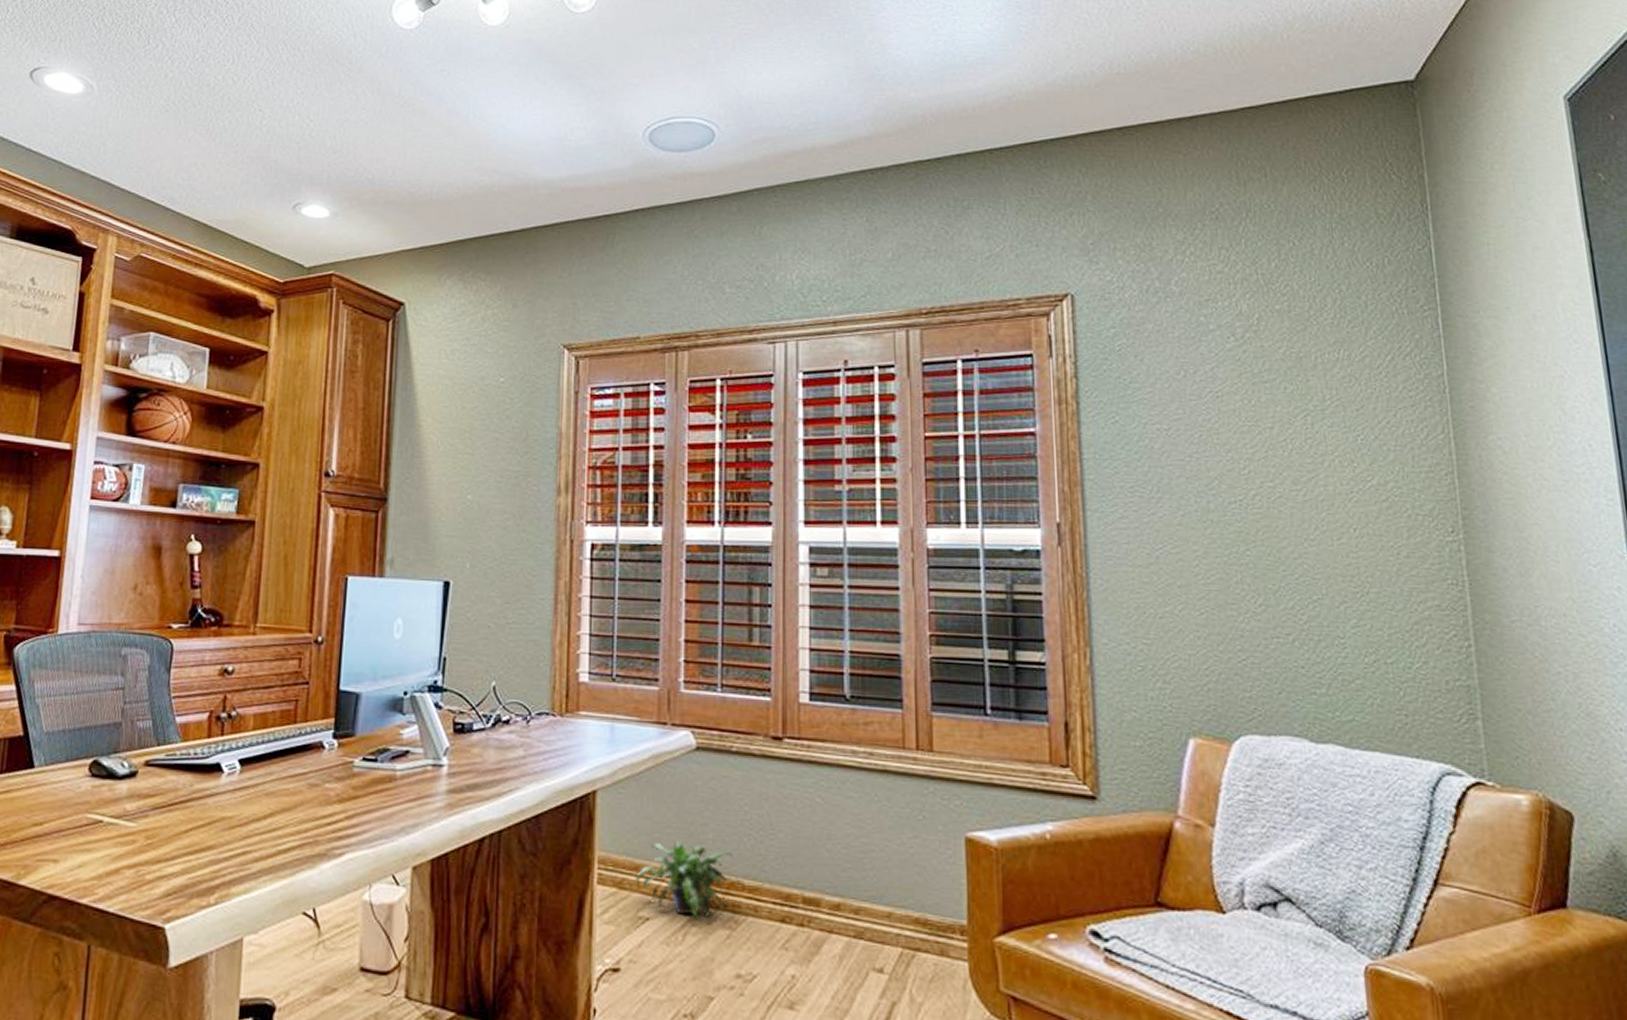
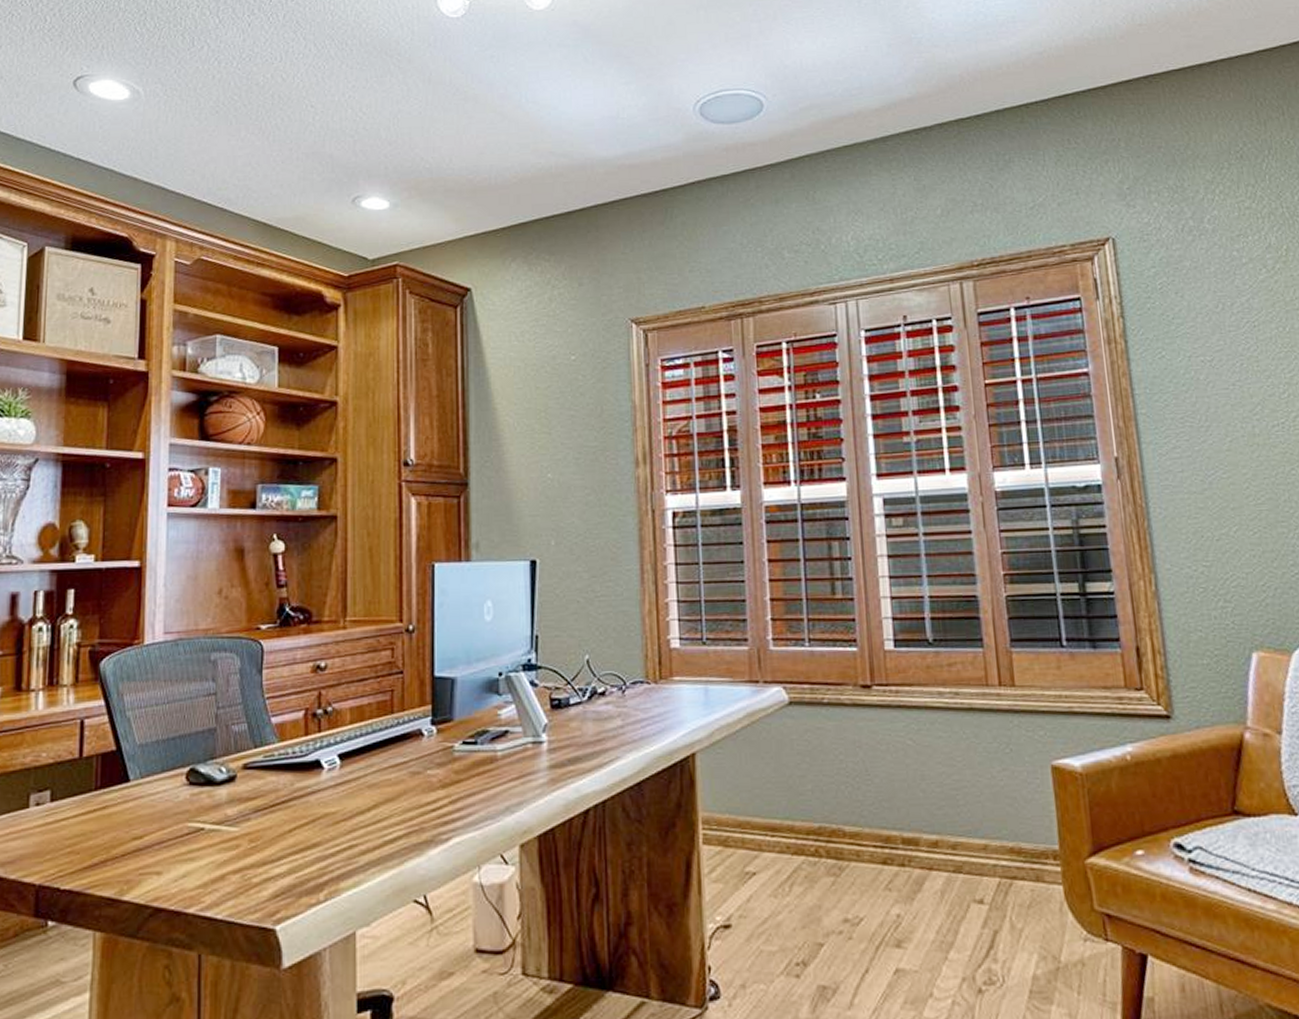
potted plant: present [634,841,733,920] -> none [738,795,832,871]

